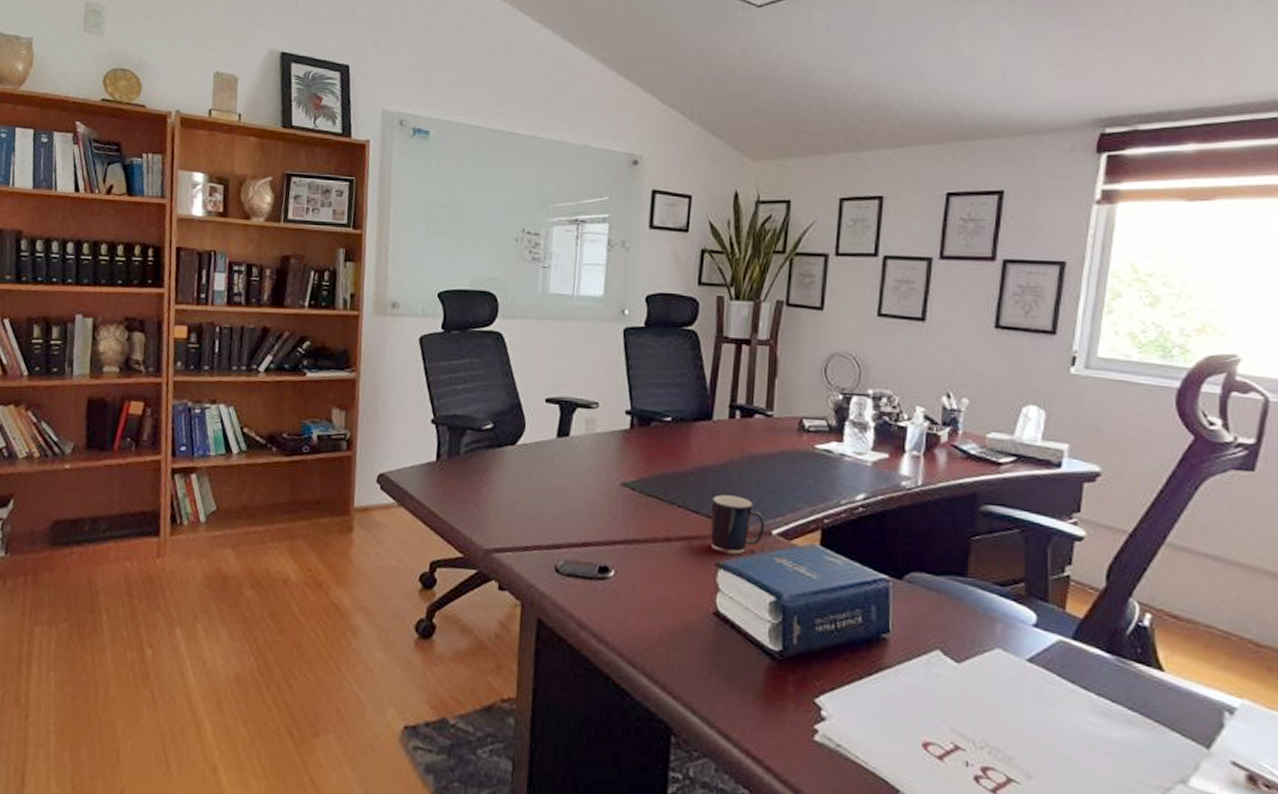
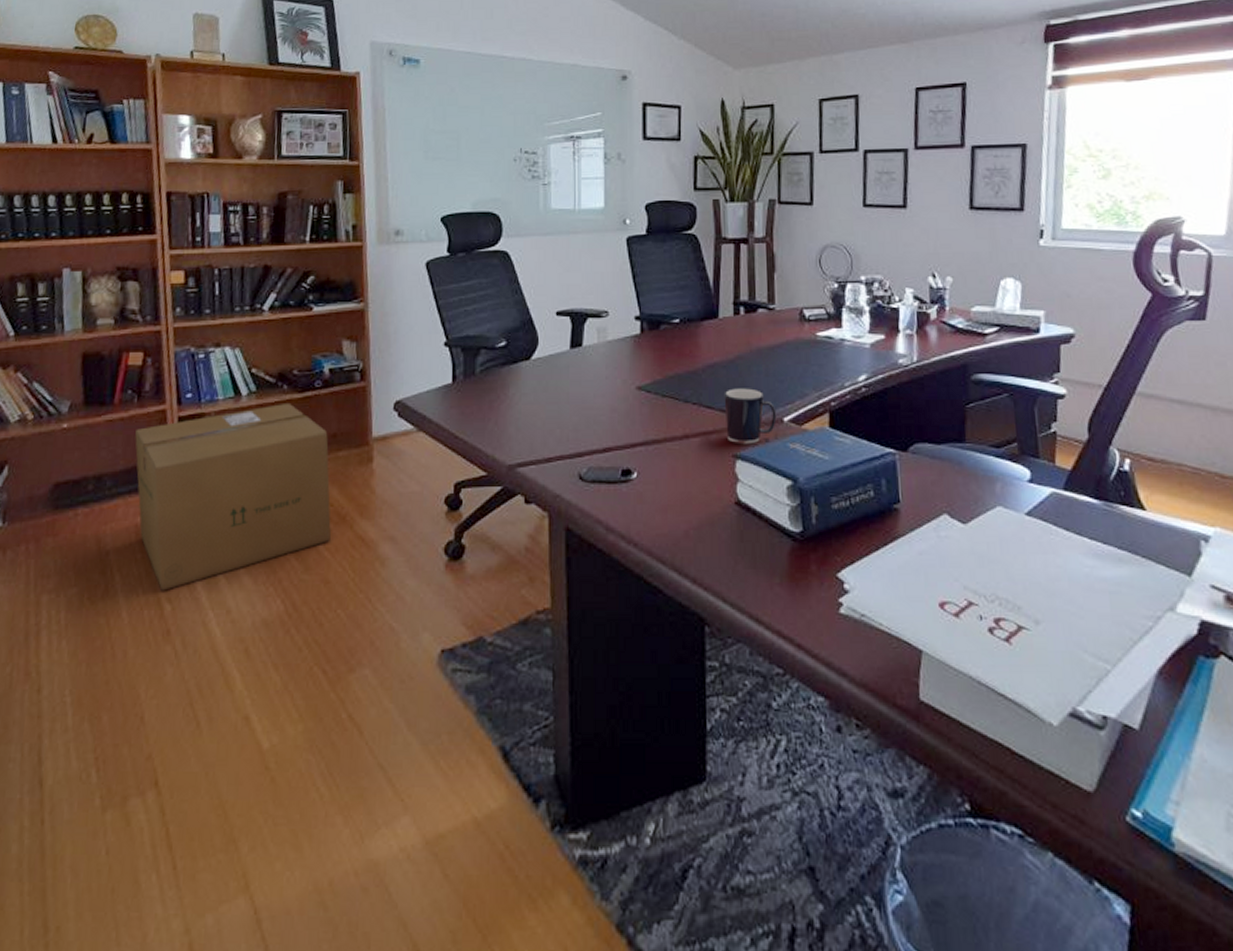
box: none [128,464,312,636] -> present [135,402,331,591]

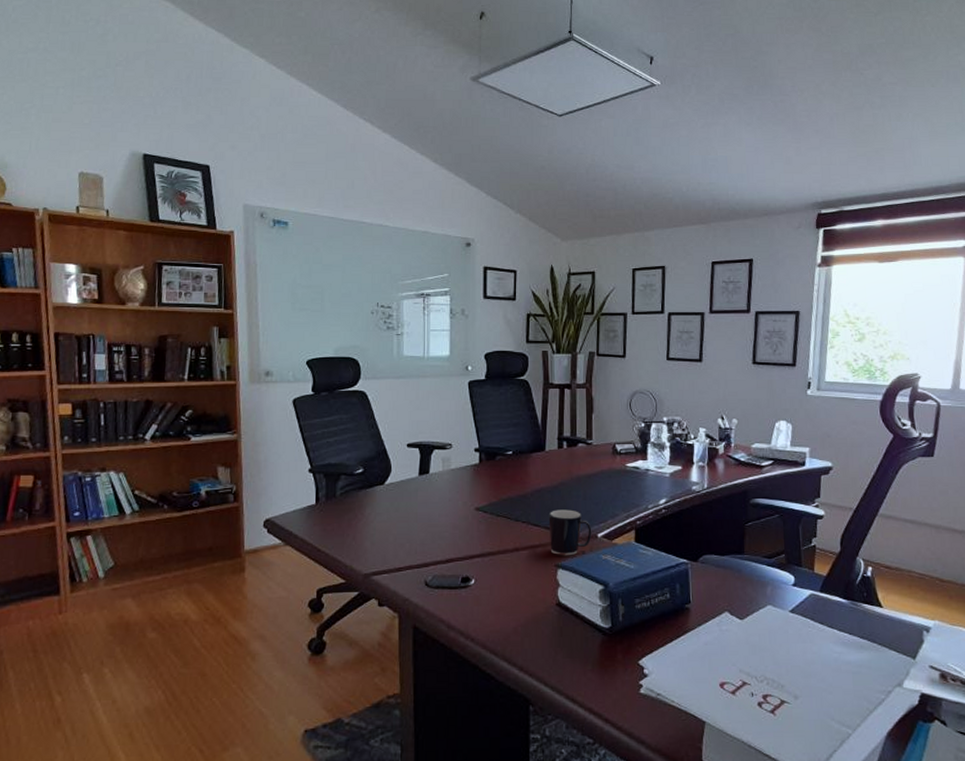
box: present [135,402,331,591] -> none [26,520,207,685]

